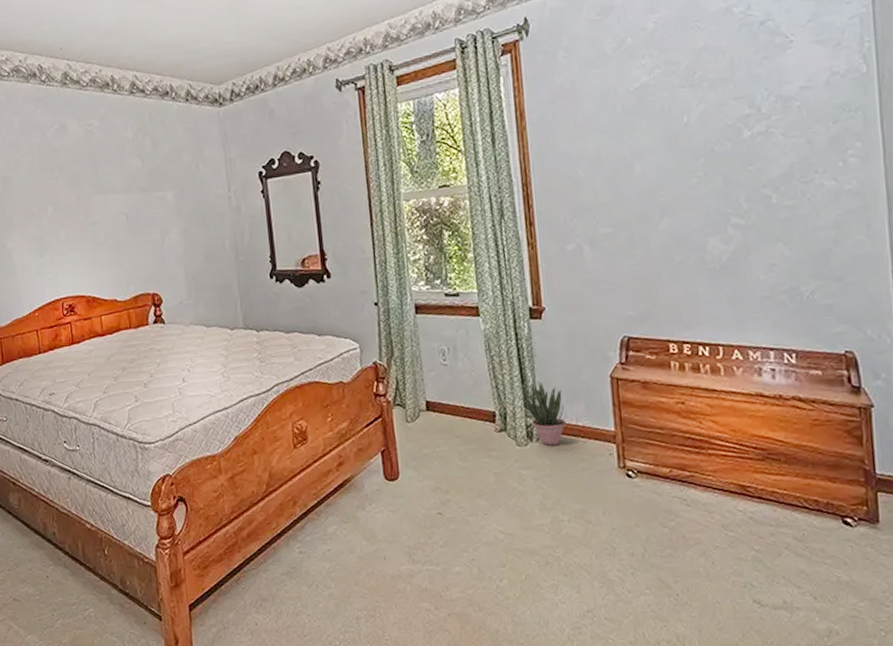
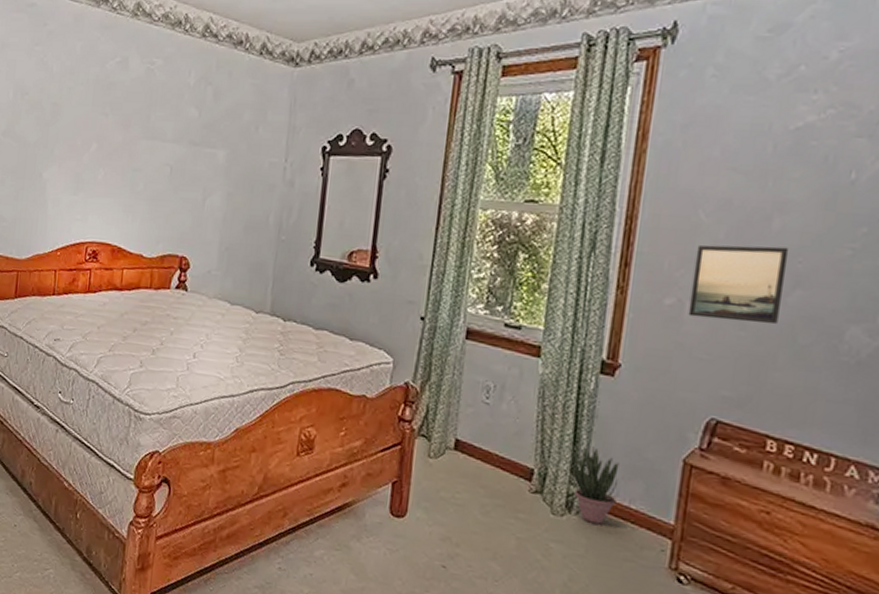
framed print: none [582,185,656,256] -> present [688,245,790,324]

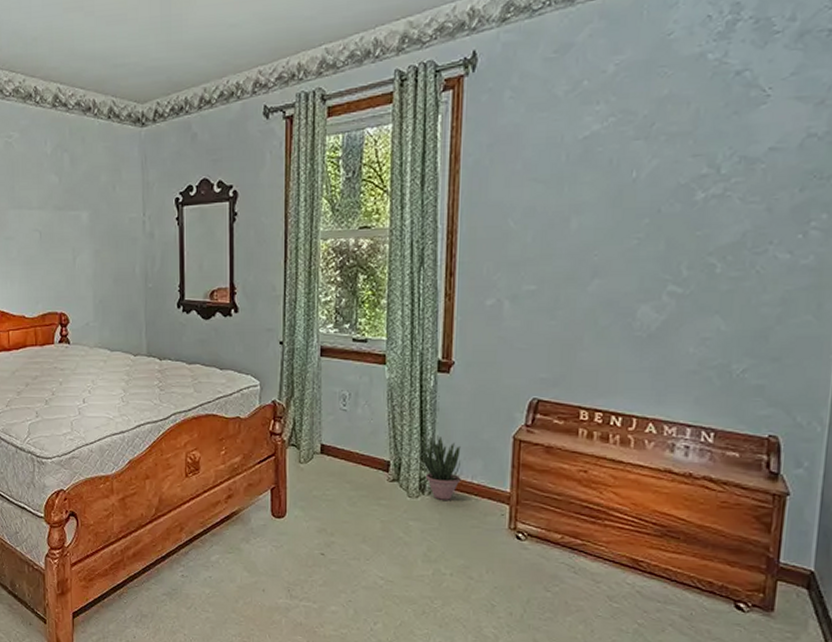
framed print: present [688,245,790,324] -> none [507,243,586,313]

